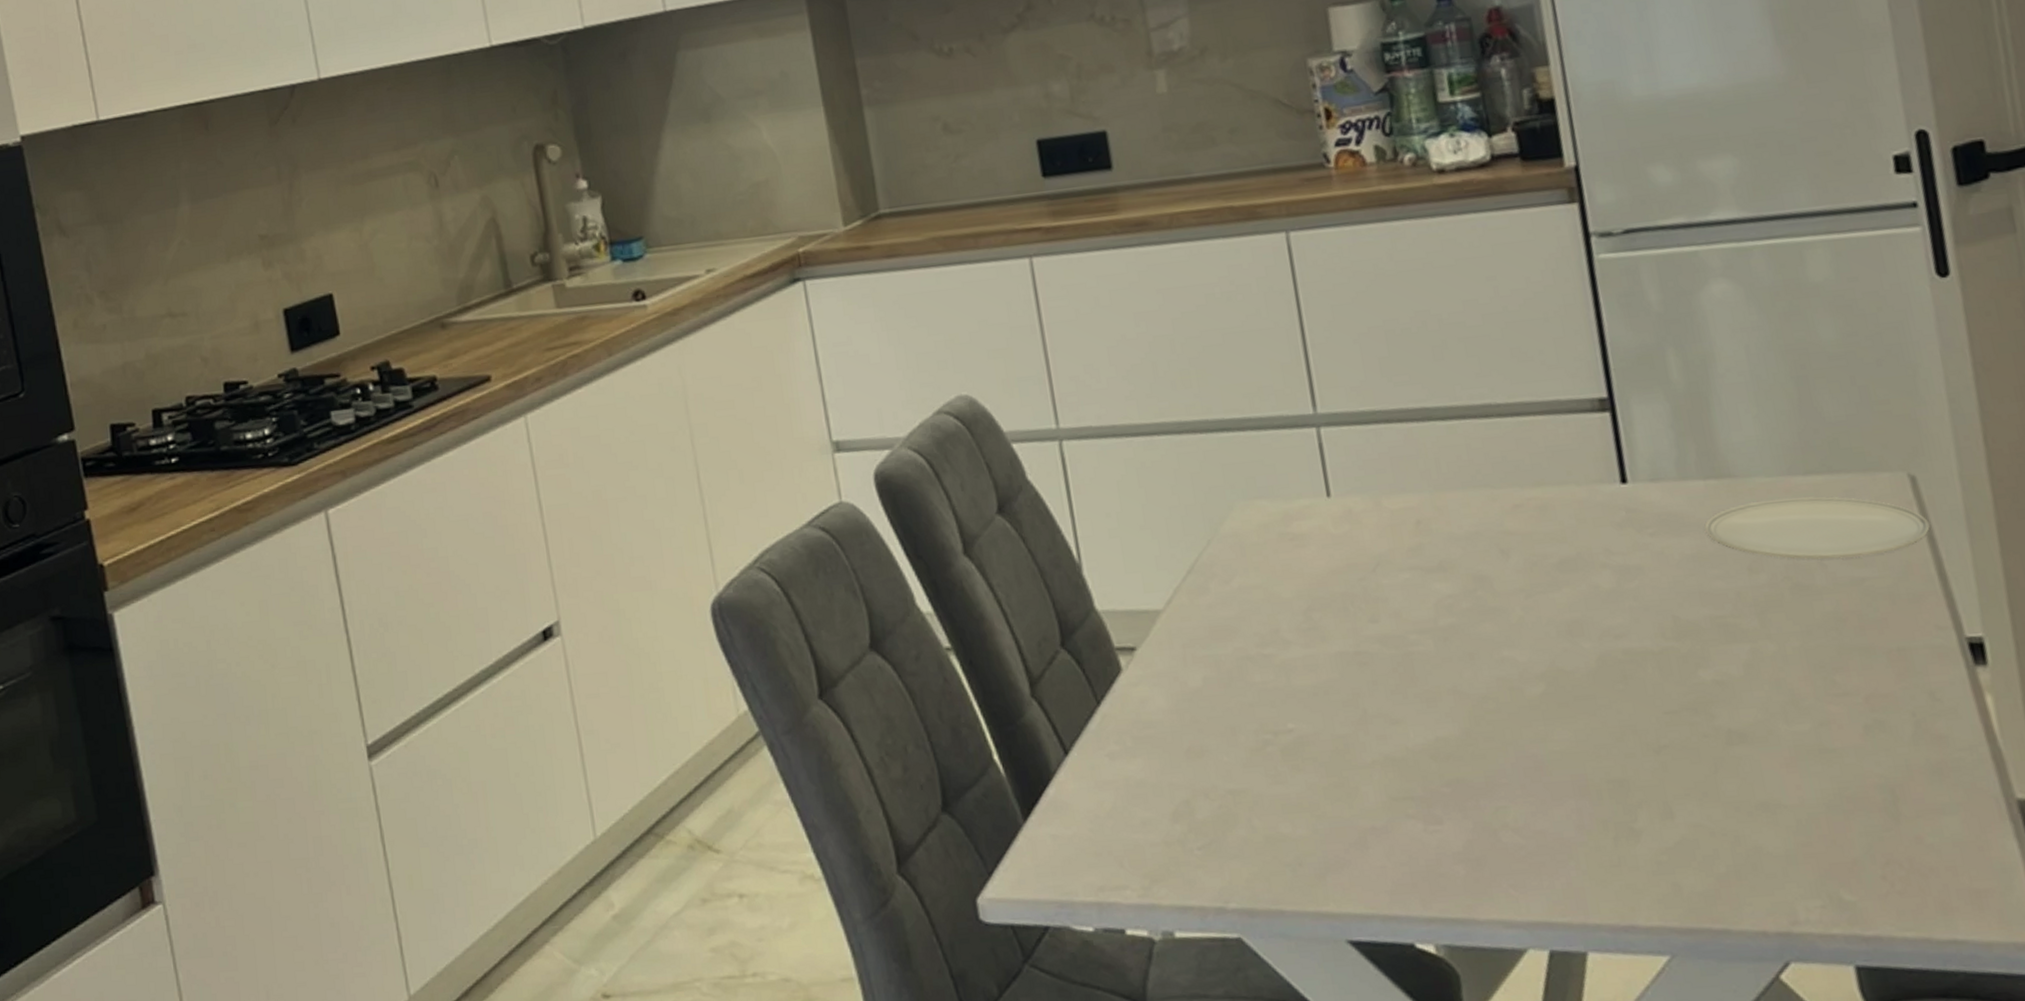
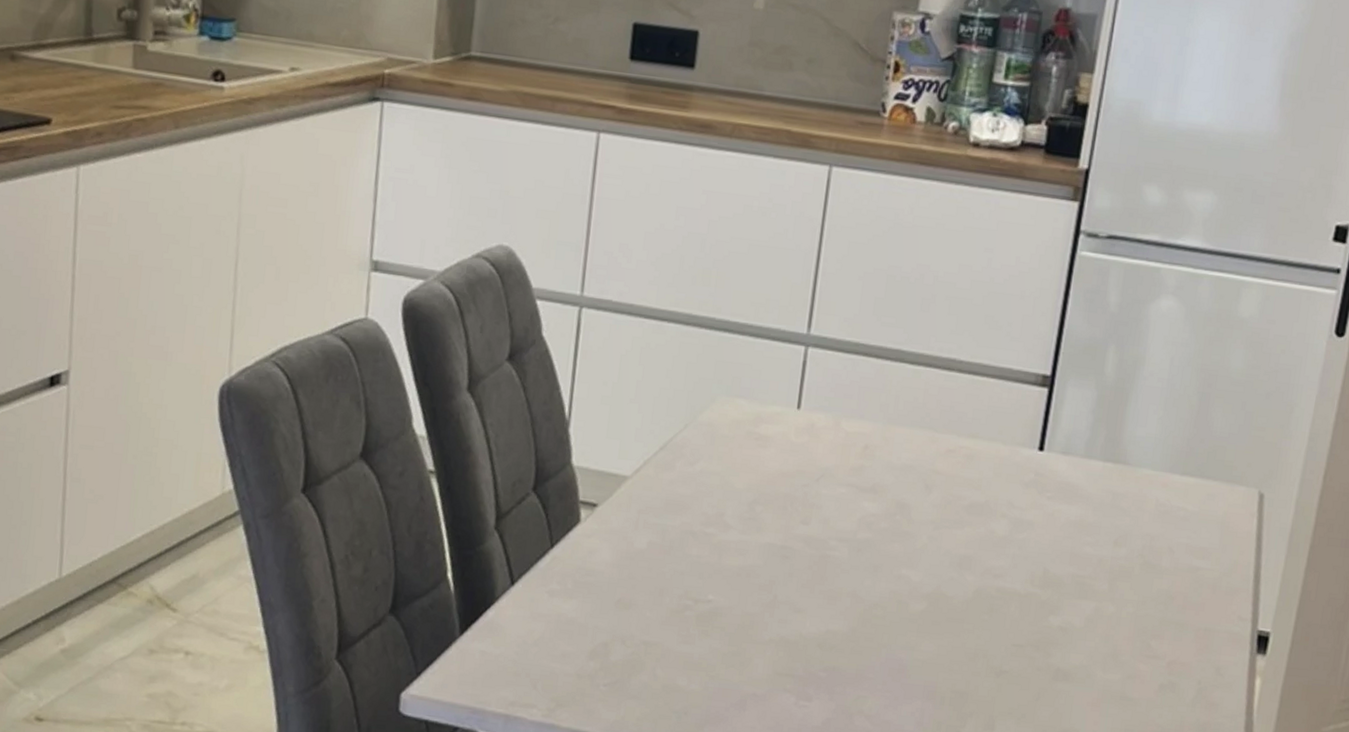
plate: present [1704,496,1930,560] -> none [1091,488,1262,551]

